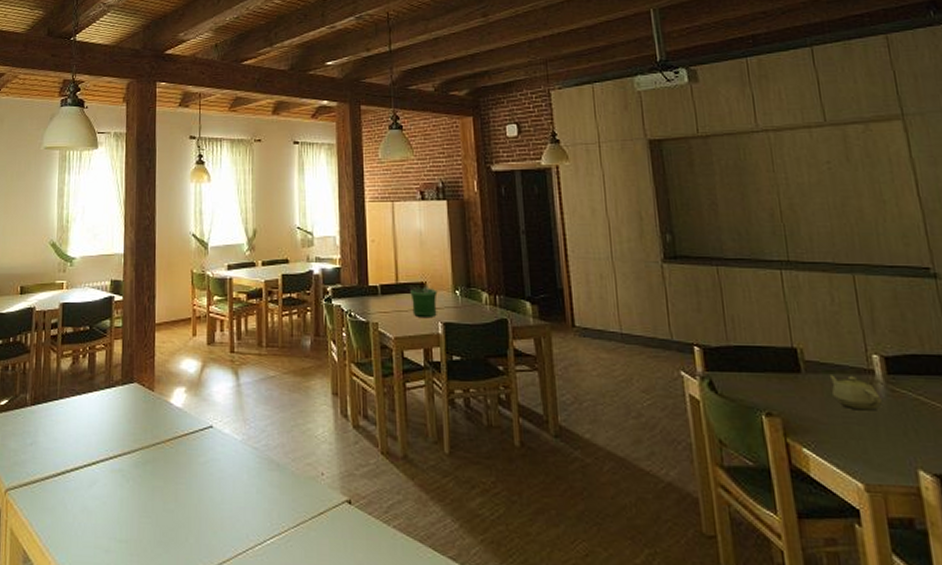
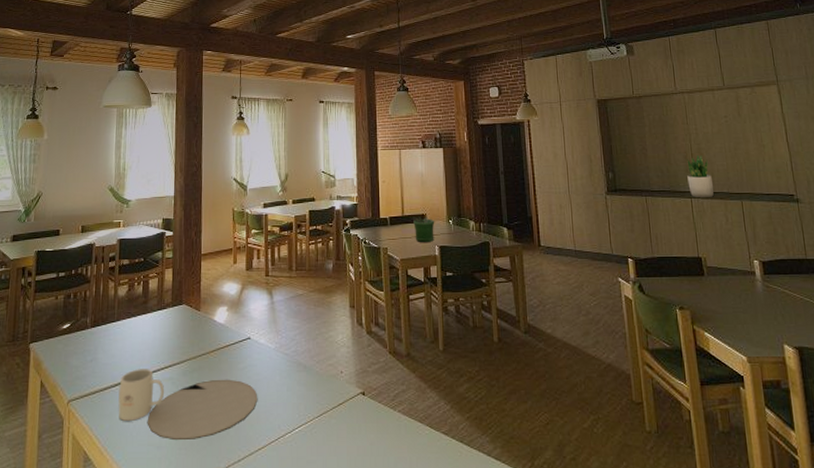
mug: none [61,456,114,518] -> present [118,369,165,421]
placemat: none [93,474,222,545] -> present [147,379,258,441]
planter: none [774,213,813,269] -> present [687,156,714,197]
teapot: present [829,375,882,411] -> none [724,276,760,302]

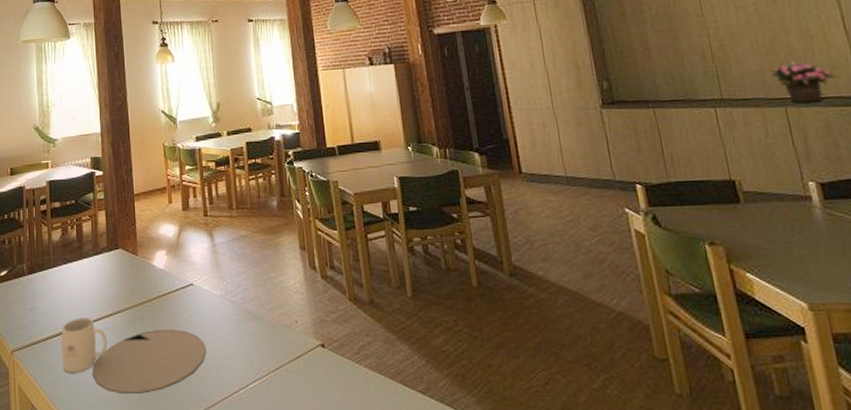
planter: present [413,216,436,242] -> none [365,143,392,173]
planter: present [687,156,714,197] -> none [705,54,746,106]
potted flower: none [733,163,778,198] -> present [771,60,836,103]

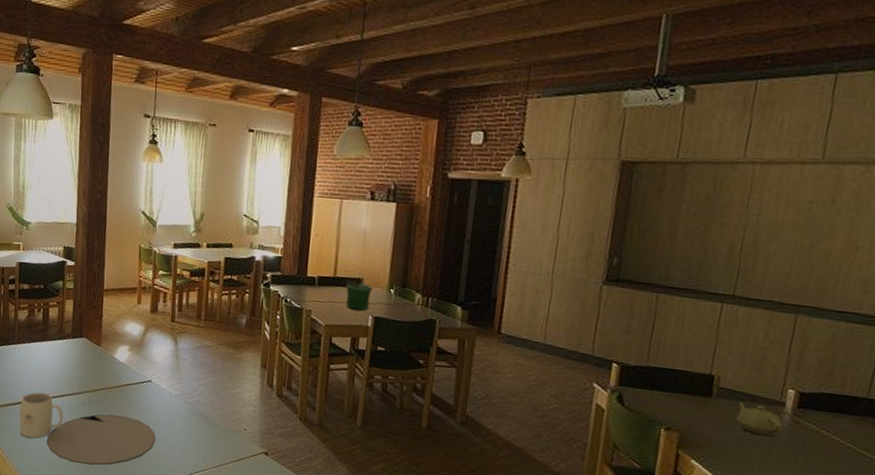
planter: none [365,143,392,173] -> present [346,280,374,311]
teapot: none [767,202,821,235] -> present [735,402,784,437]
potted flower: present [771,60,836,103] -> none [796,268,864,315]

